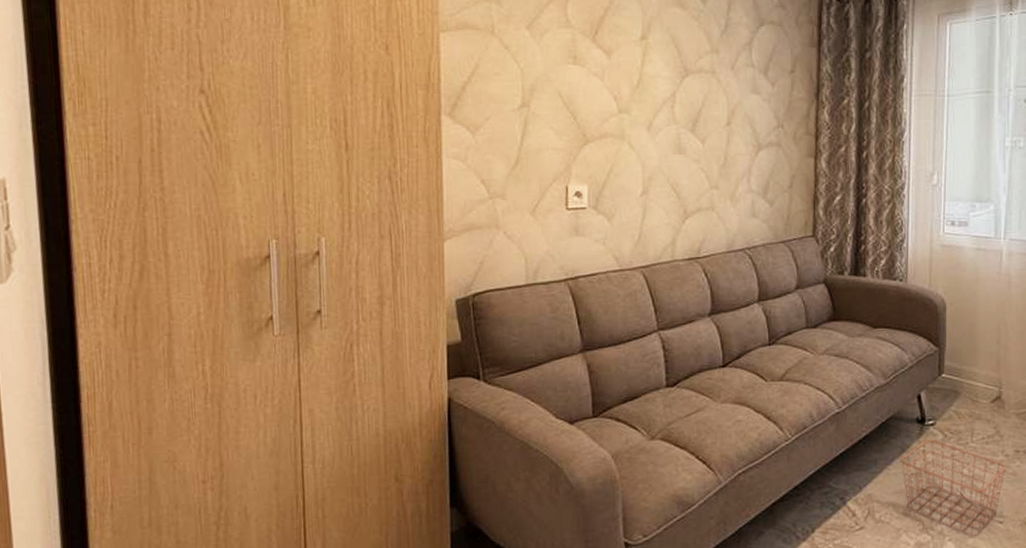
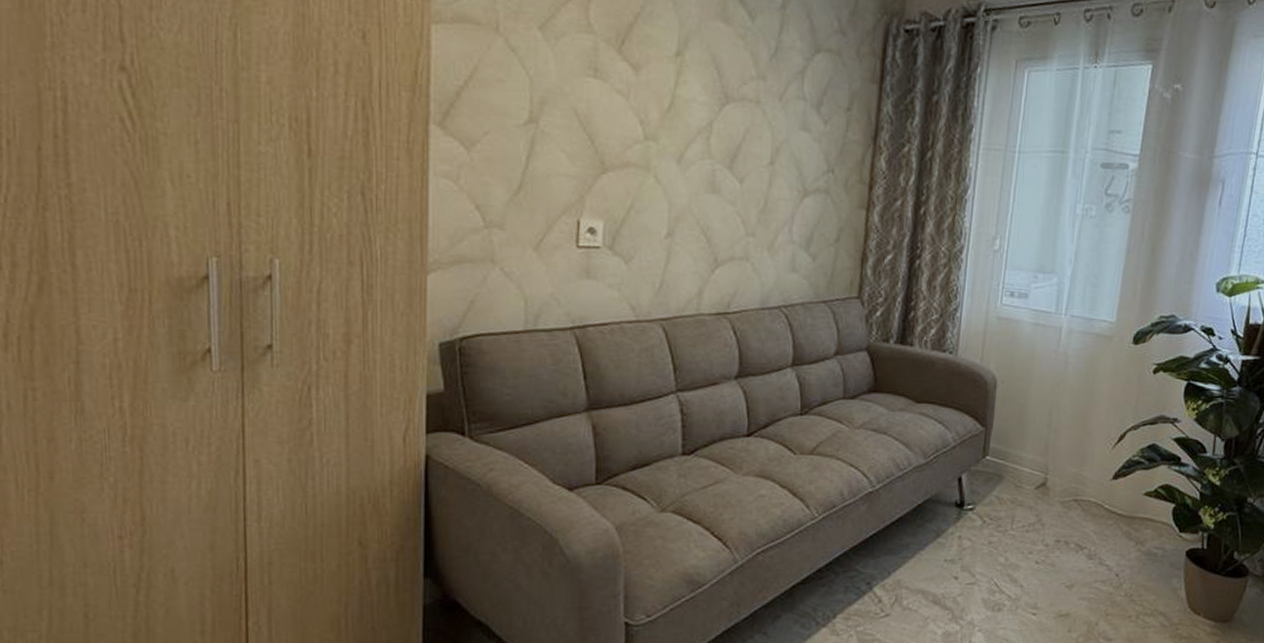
basket: present [901,439,1007,536] -> none [935,525,1045,627]

